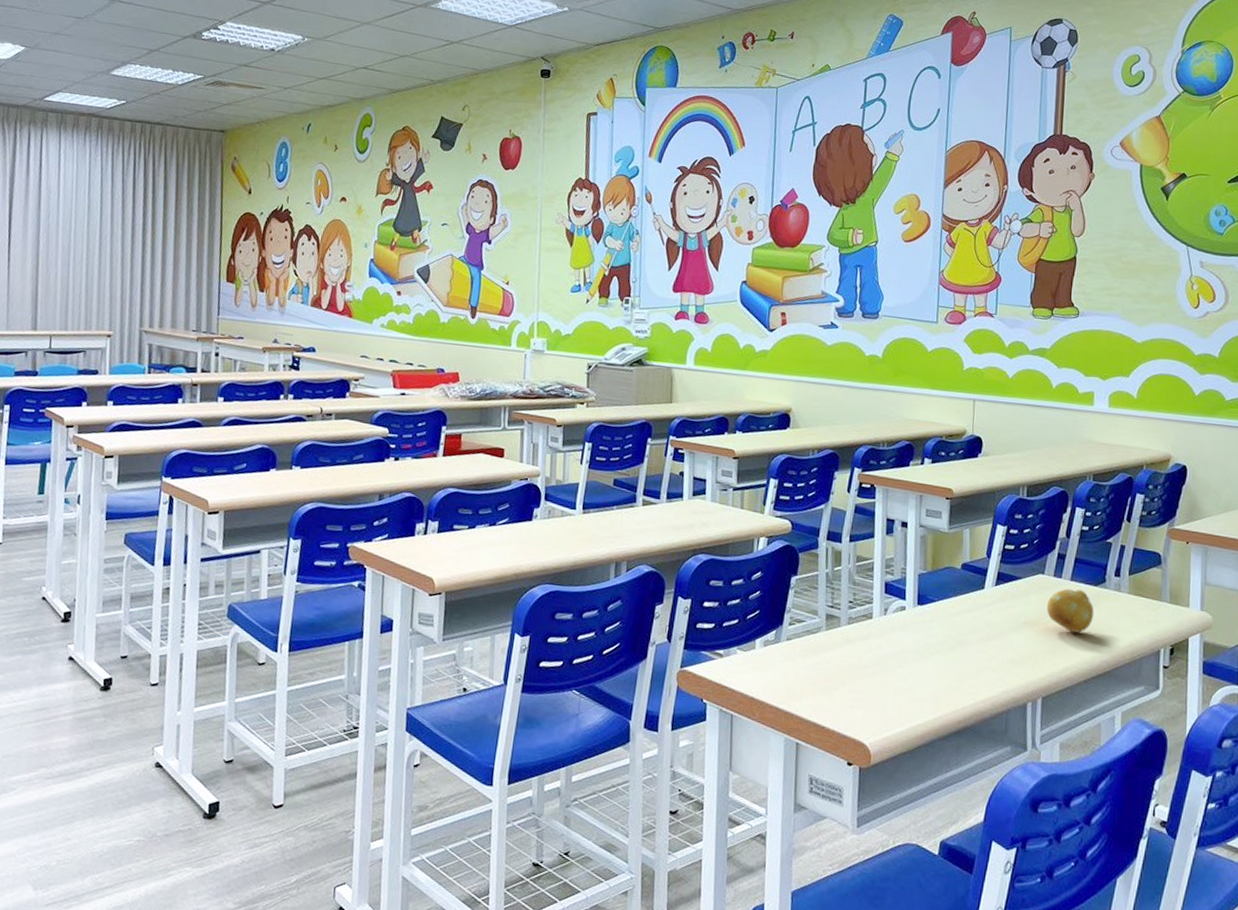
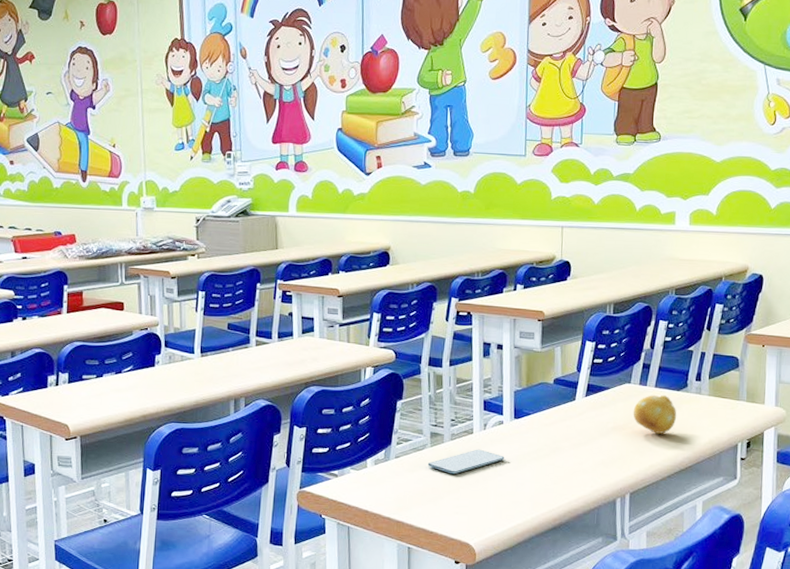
smartphone: none [821,636,906,663] -> present [427,449,505,475]

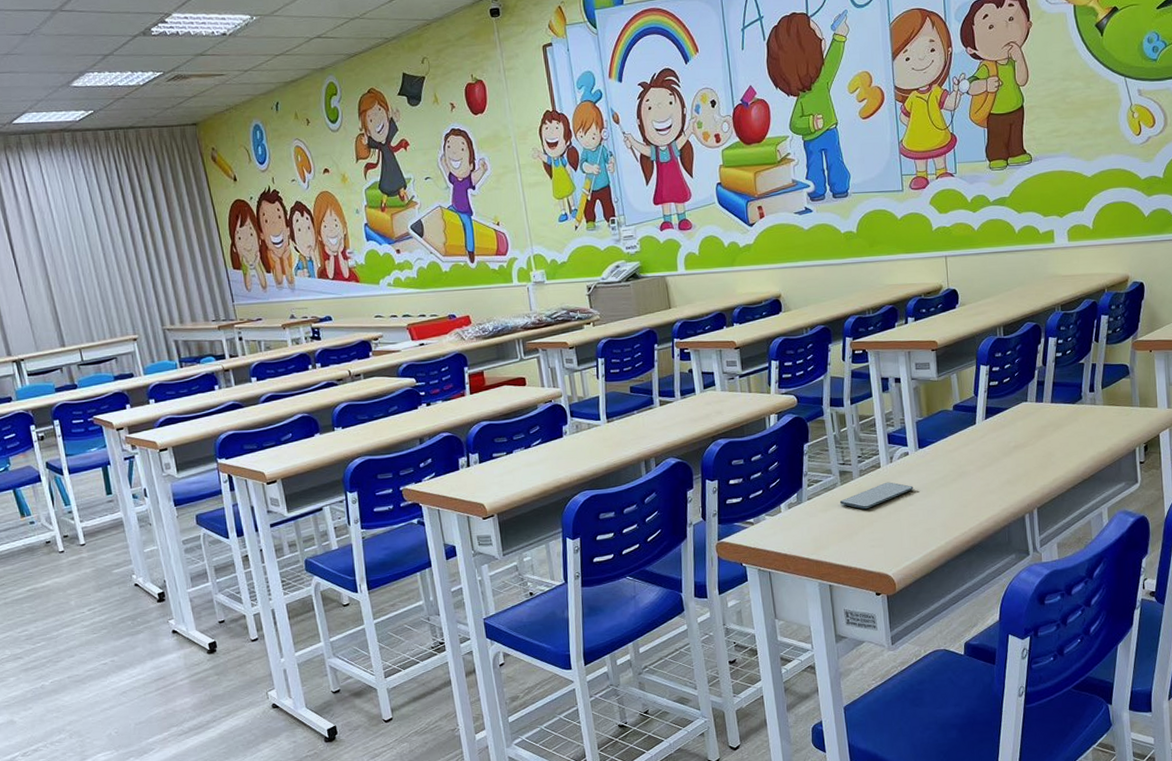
fruit: present [633,395,677,434] -> none [1032,410,1075,448]

